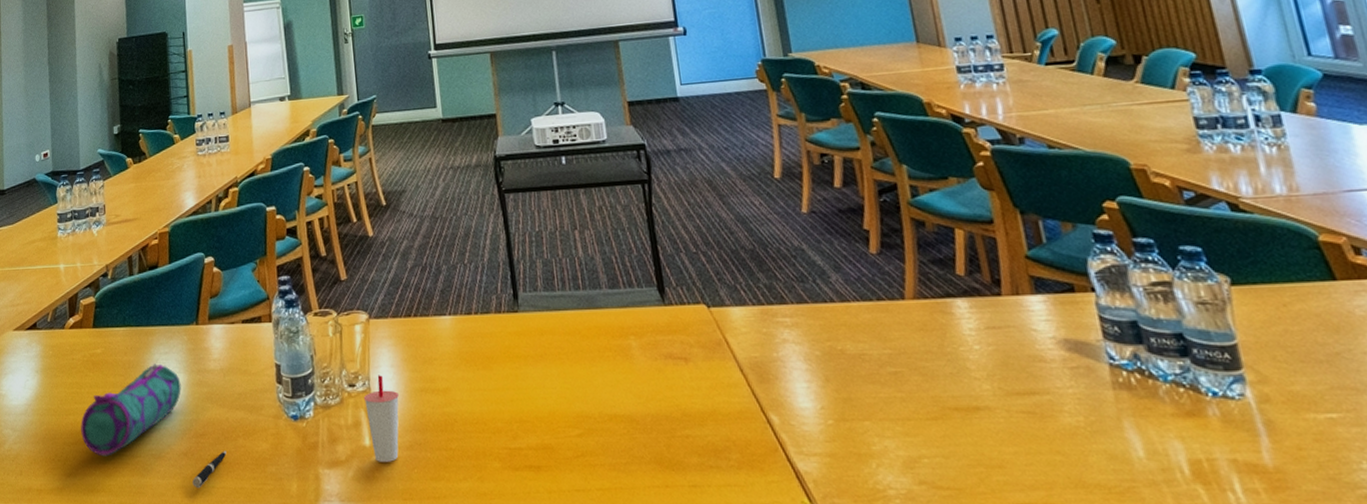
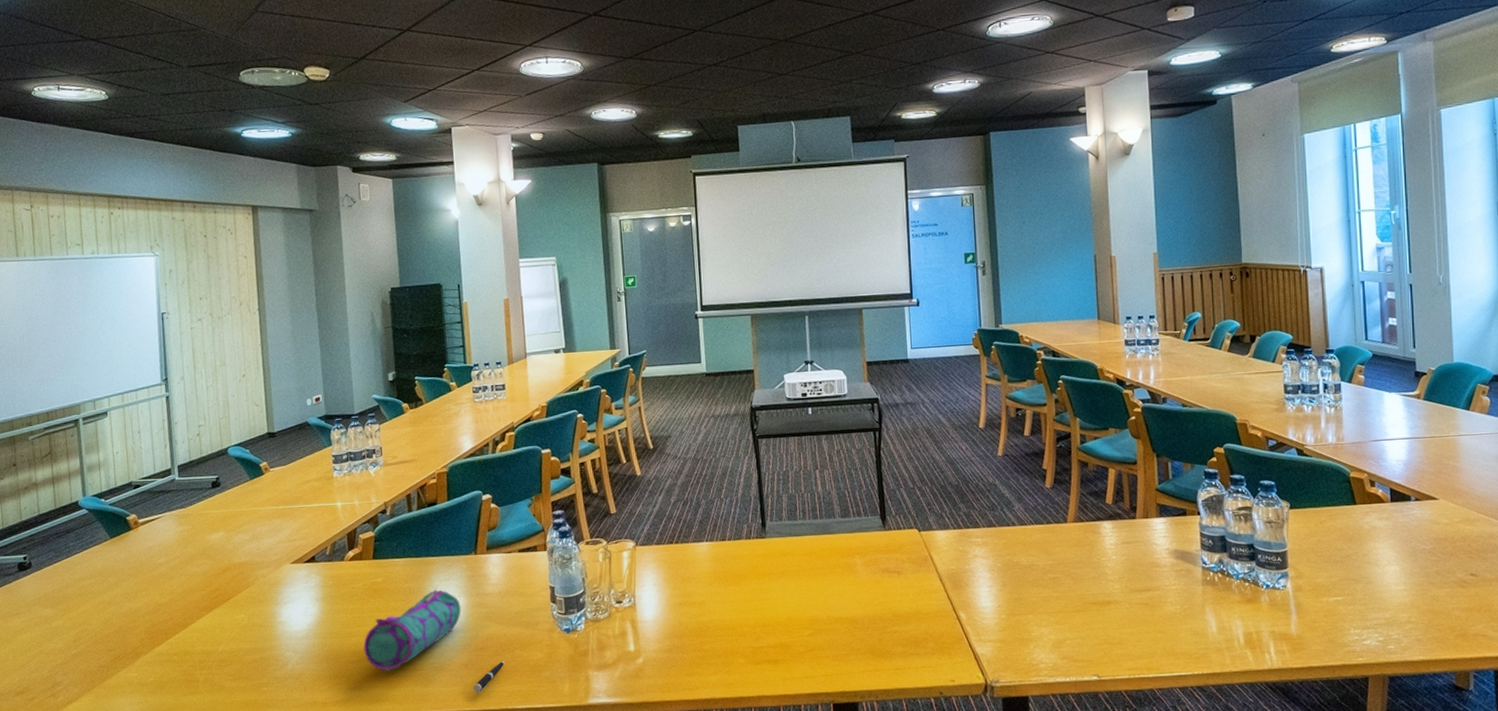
cup: present [363,375,399,462] -> none [629,592,661,663]

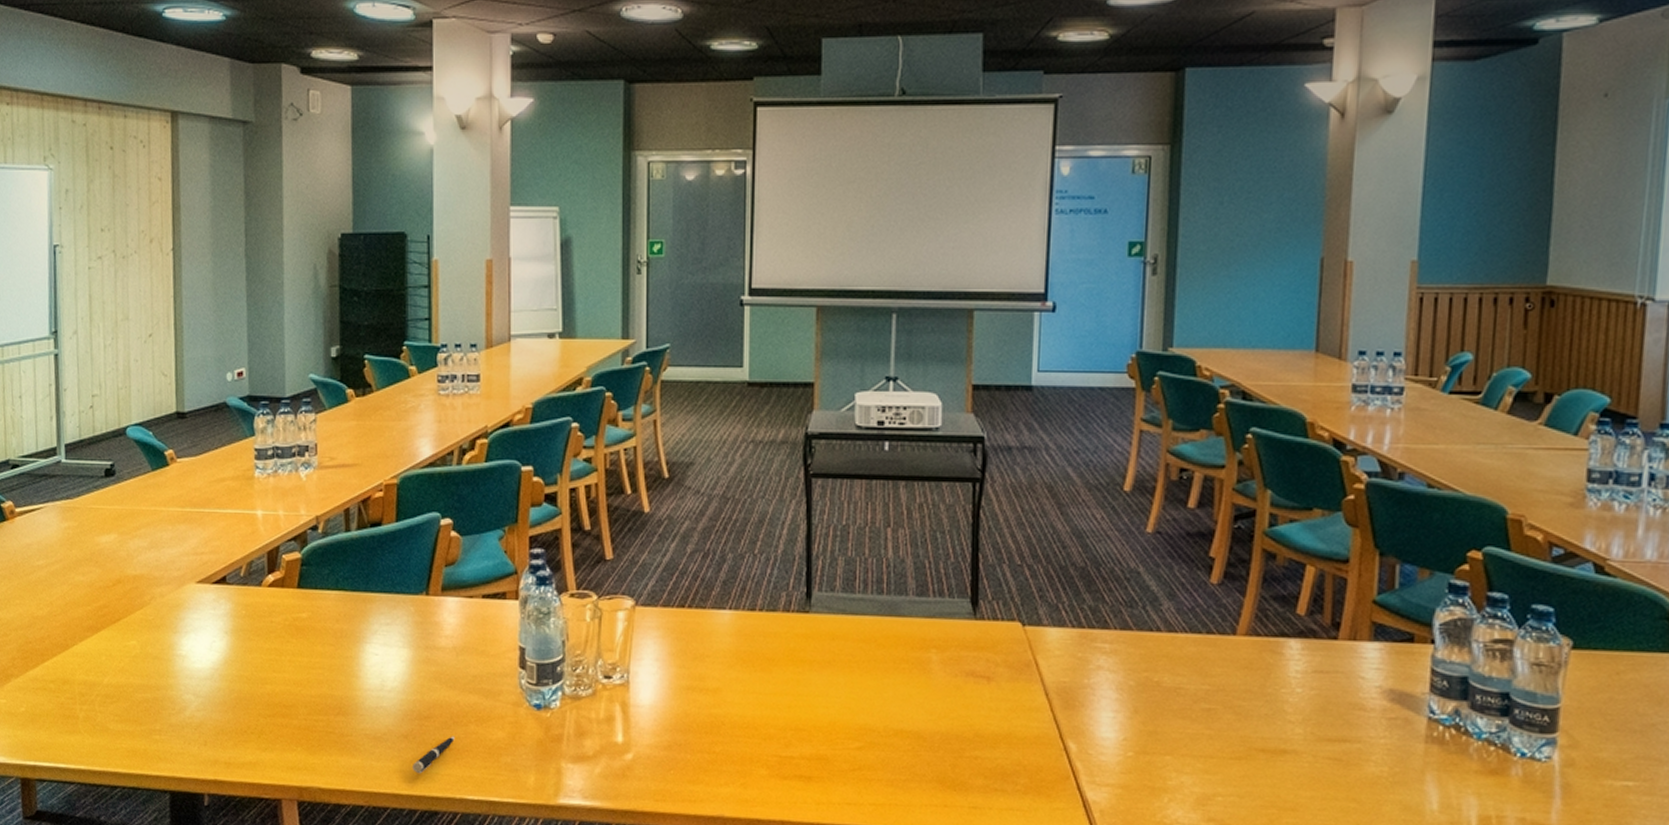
pencil case: present [363,589,461,671] -> none [280,635,404,733]

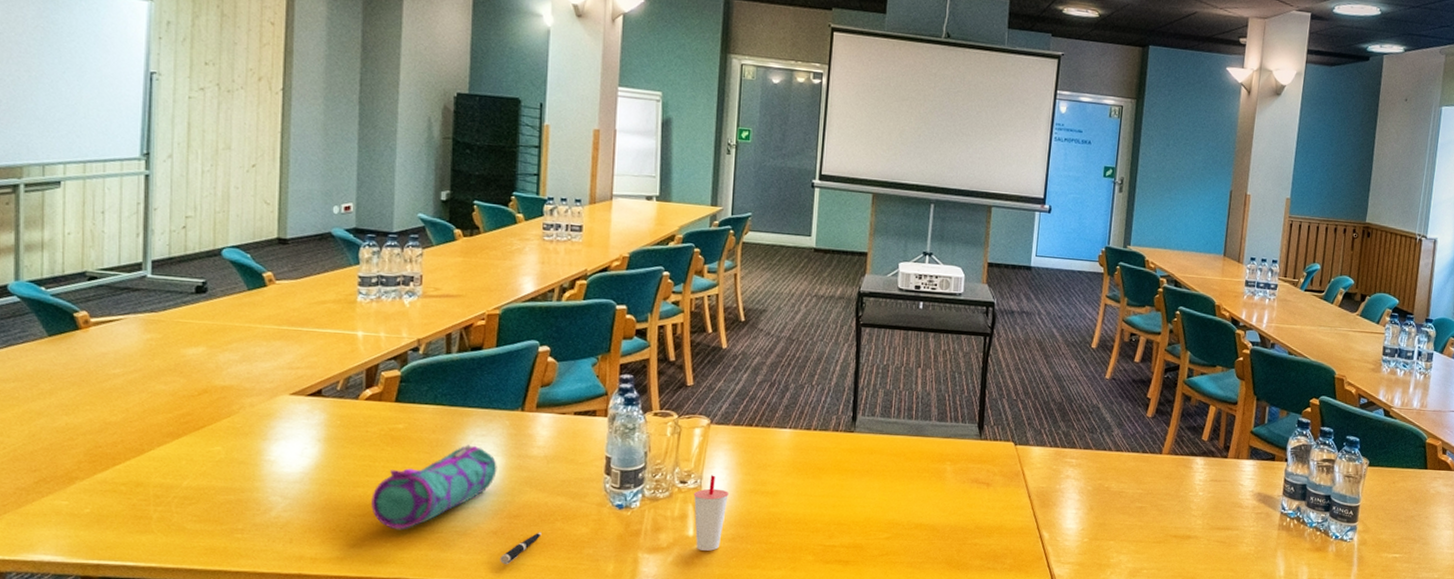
pencil case: none [280,635,404,733] -> present [371,445,497,530]
cup: none [620,668,661,761] -> present [693,475,729,551]

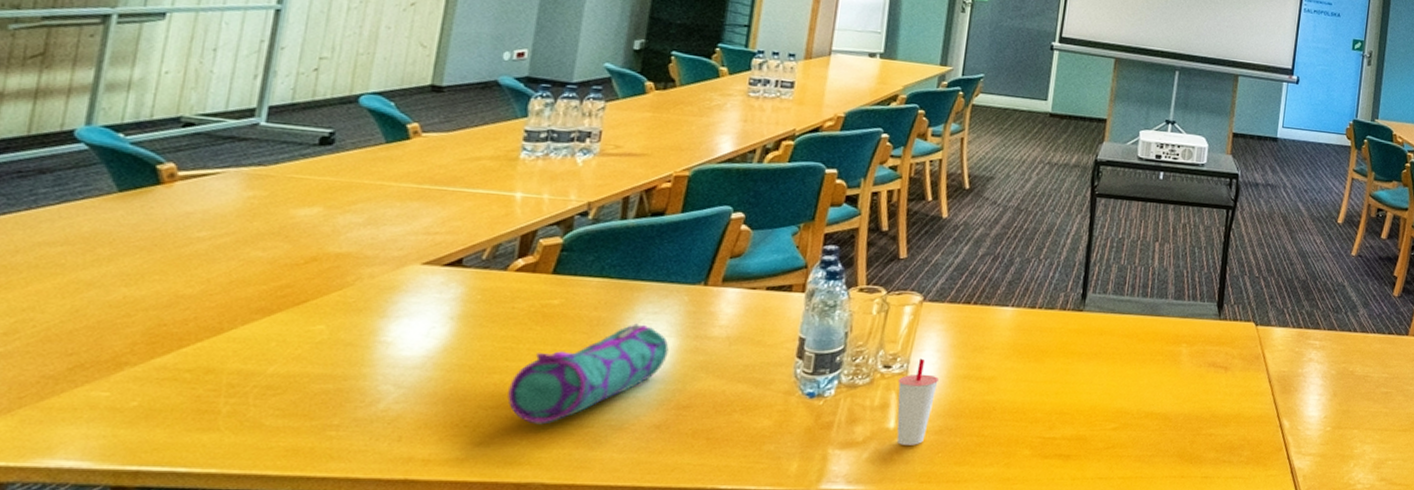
pen: present [500,532,542,565] -> none [660,425,715,465]

